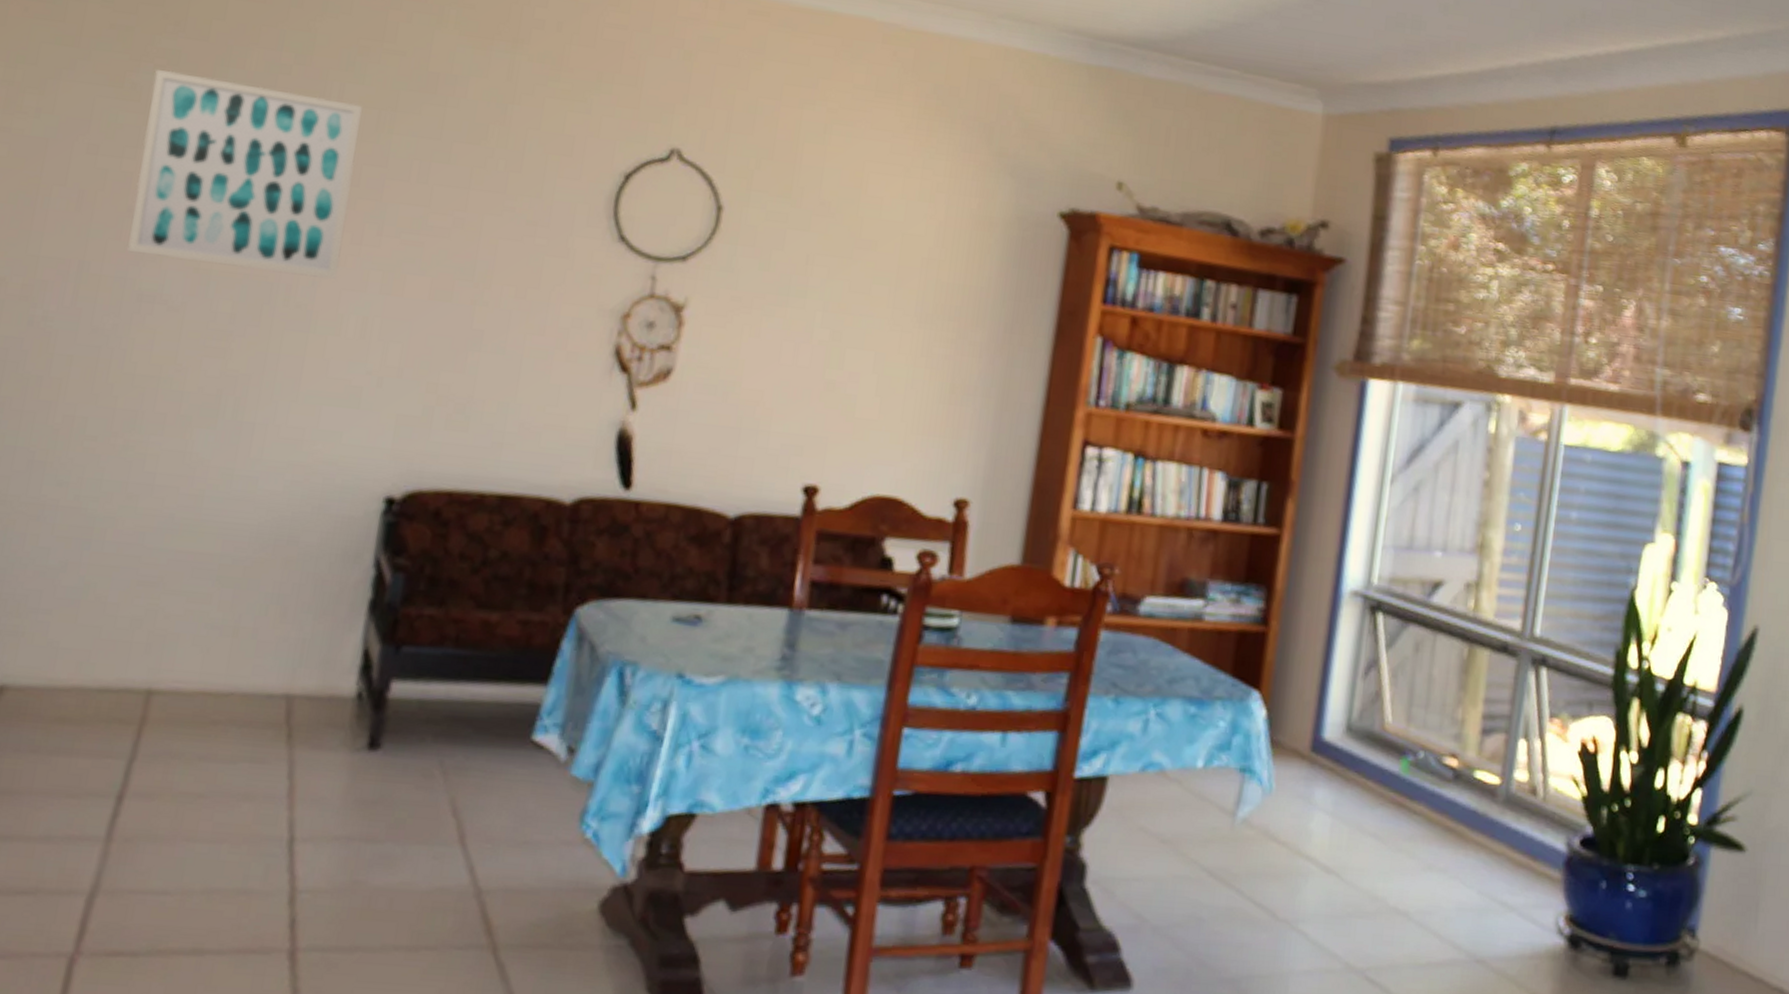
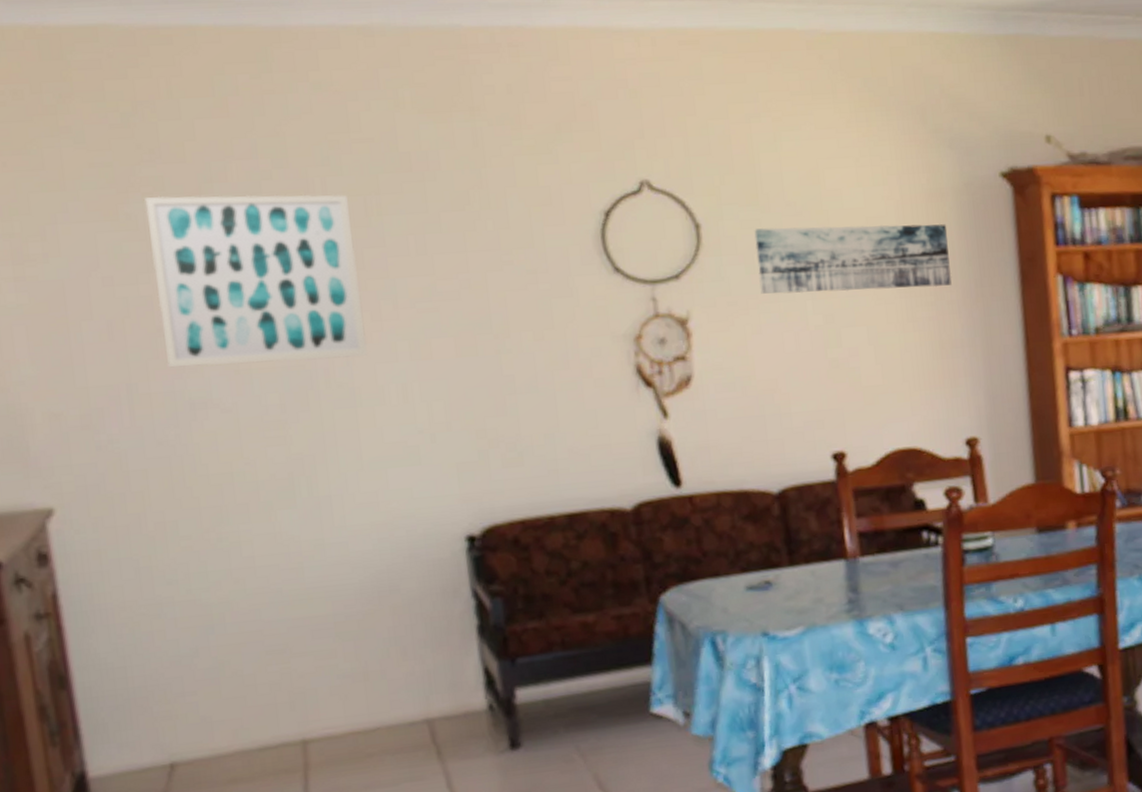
wall art: none [769,222,988,325] -> present [754,224,952,294]

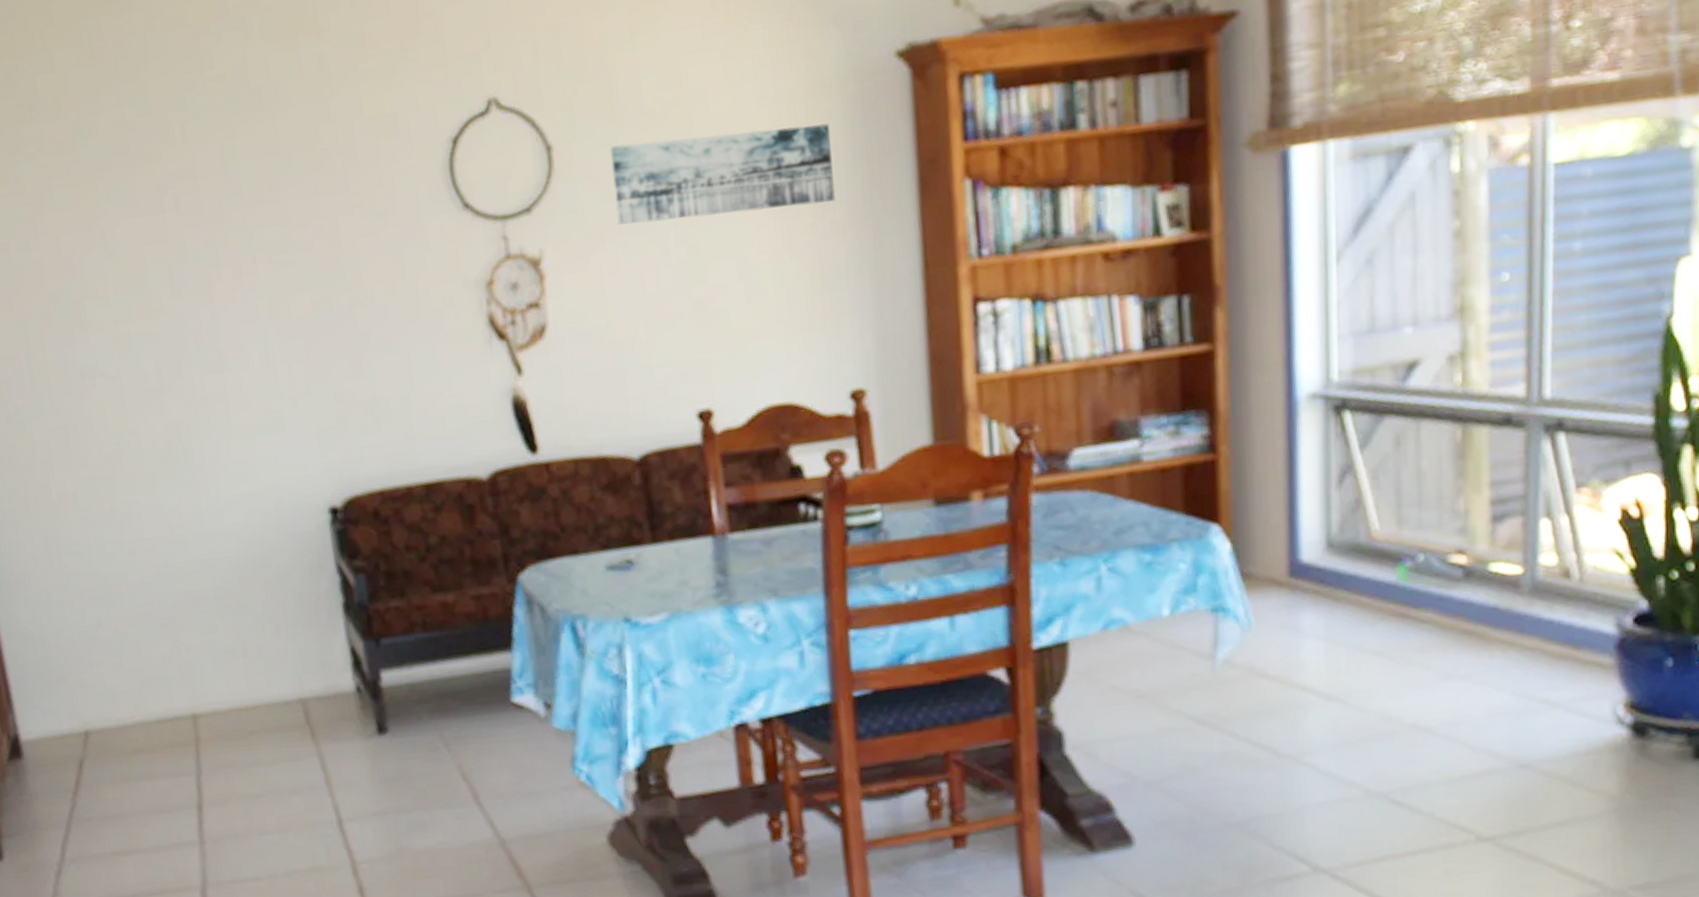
wall art: present [145,194,368,368] -> none [29,140,231,336]

